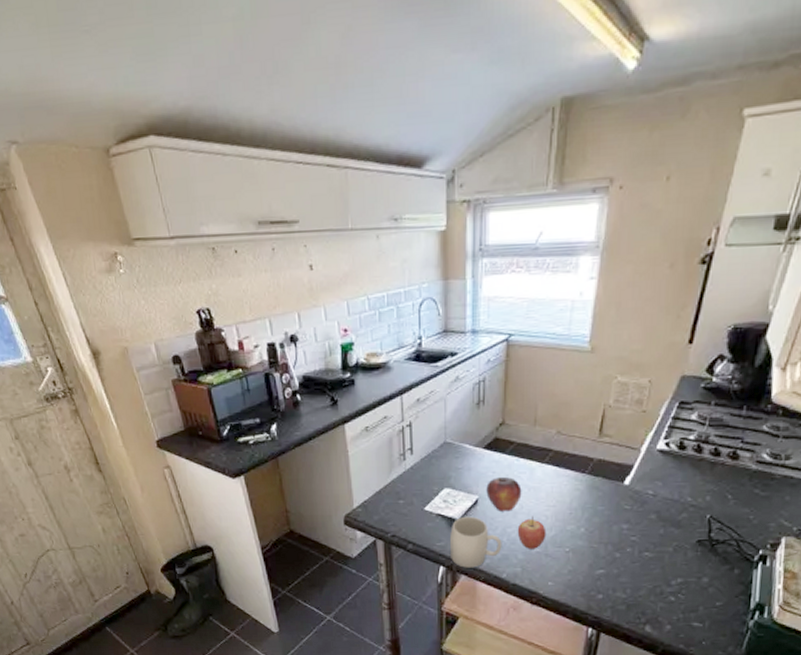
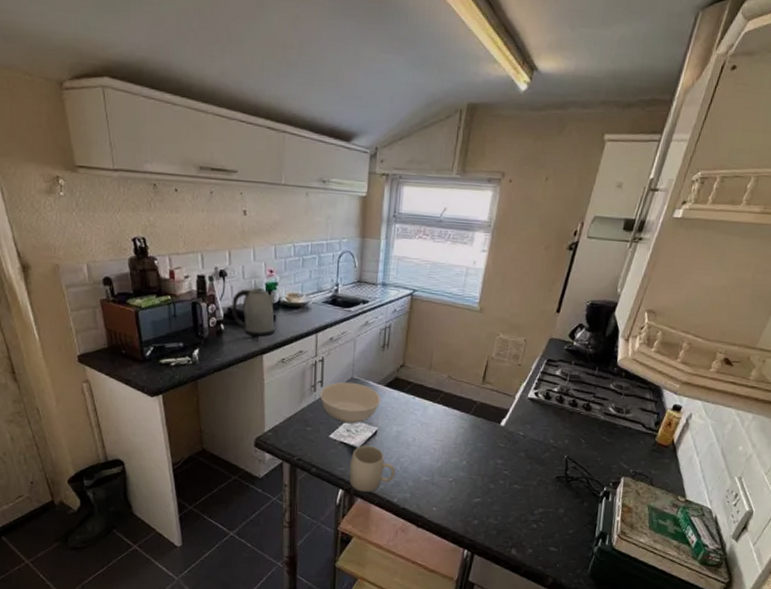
kettle: none [306,349,355,406] -> present [232,287,275,337]
bowl: none [410,447,480,494] -> present [320,381,382,424]
fruit: present [486,477,522,512] -> none [385,412,416,443]
fruit: present [517,516,547,549] -> none [409,448,434,478]

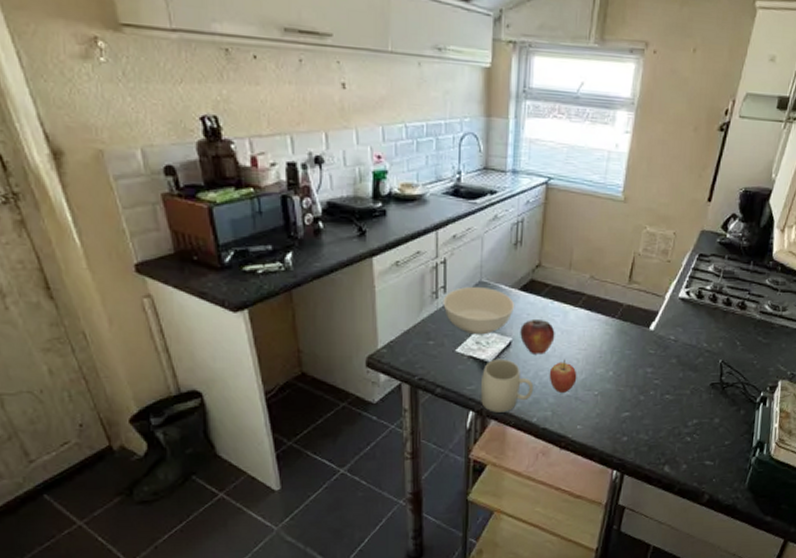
kettle: present [232,287,275,337] -> none [332,176,386,237]
fruit: none [385,412,416,443] -> present [520,320,555,354]
fruit: none [409,448,434,478] -> present [549,359,577,393]

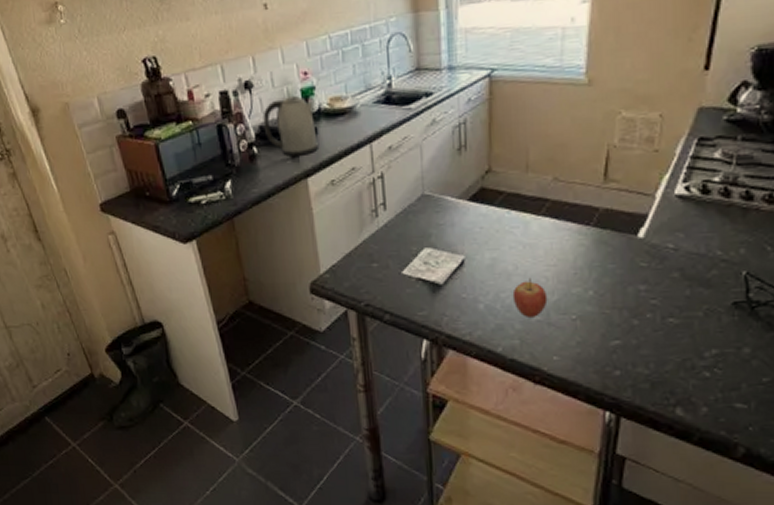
kettle: none [332,176,386,237] -> present [263,95,318,158]
bowl: present [443,286,515,335] -> none [383,200,465,255]
mug: present [480,358,534,413] -> none [432,279,496,341]
fruit: present [520,320,555,354] -> none [473,233,516,274]

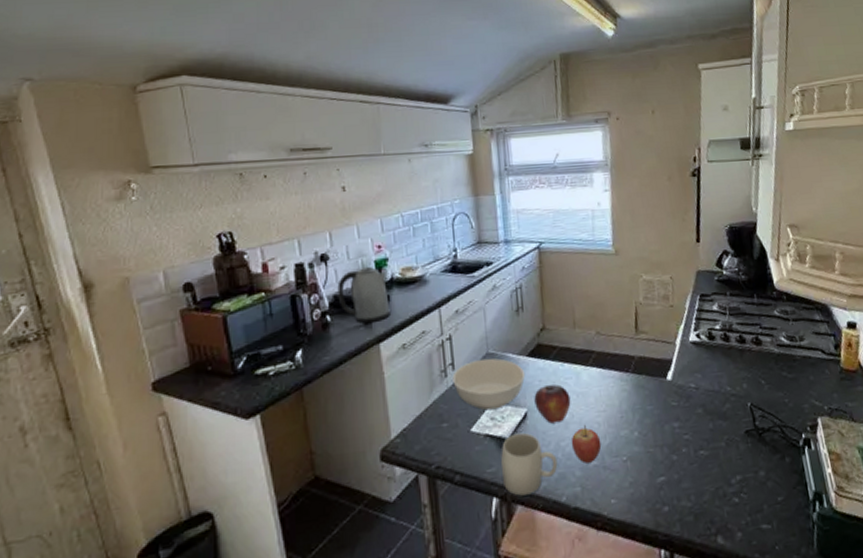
bowl: none [383,200,465,255] -> present [452,358,526,411]
mug: none [432,279,496,341] -> present [500,432,558,496]
fruit: none [473,233,516,274] -> present [534,384,571,424]

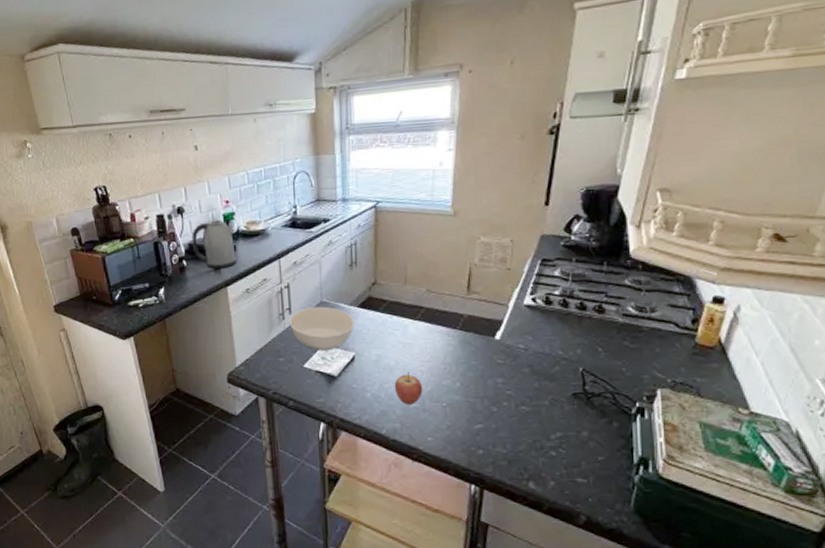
mug: present [500,432,558,496] -> none [328,372,381,424]
fruit: present [534,384,571,424] -> none [362,334,397,368]

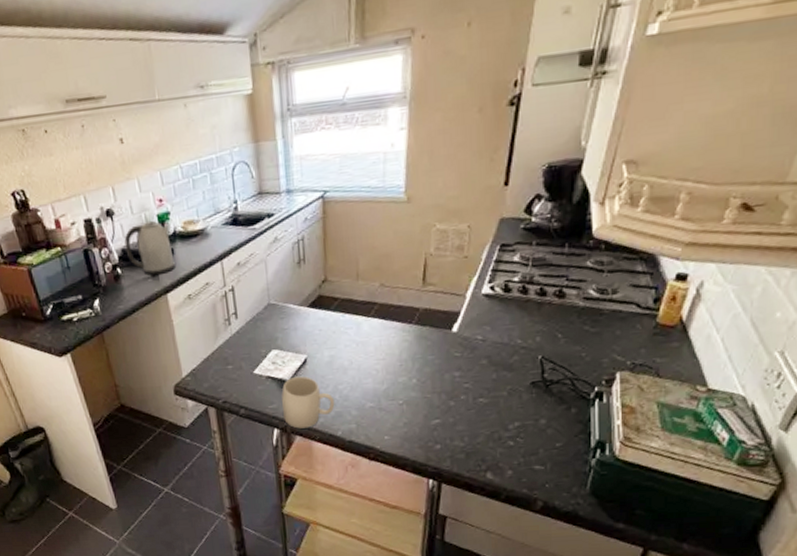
bowl: present [289,306,356,351] -> none [235,308,306,356]
mug: none [328,372,381,424] -> present [281,376,335,429]
fruit: present [394,371,423,404] -> none [348,370,379,405]

